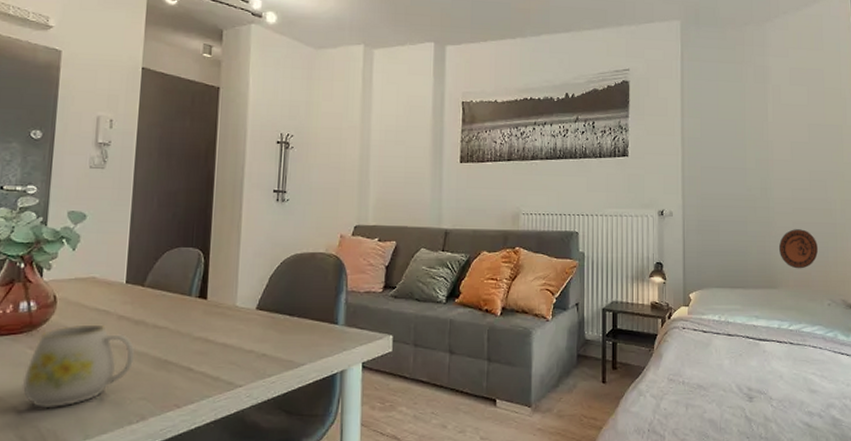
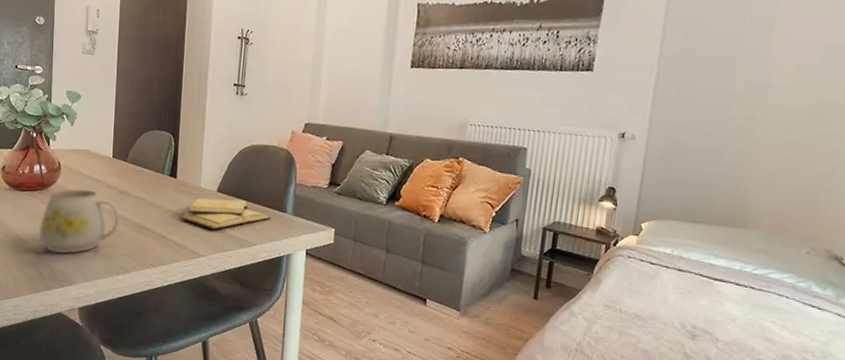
diary: none [211,316,320,353] -> present [180,198,271,230]
decorative plate: present [778,229,818,269] -> none [756,166,808,211]

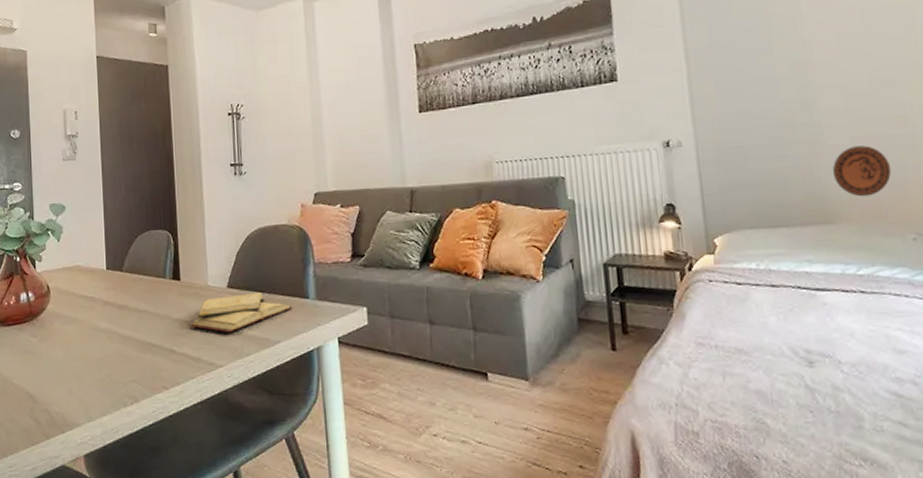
mug: present [38,189,121,254] -> none [31,311,122,393]
decorative plate: none [756,166,808,211] -> present [832,145,891,197]

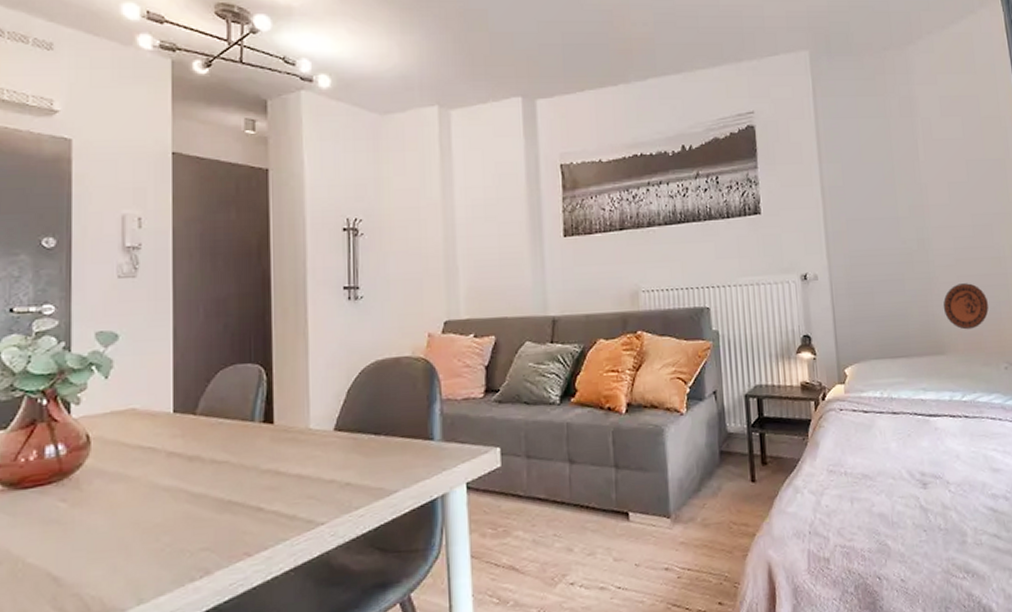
diary: present [189,292,292,333] -> none [283,435,414,484]

